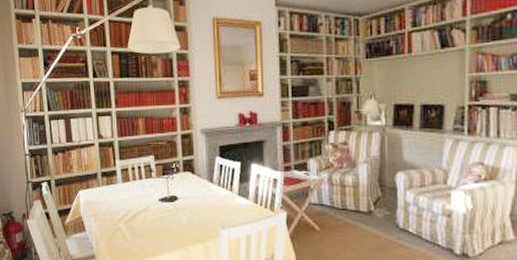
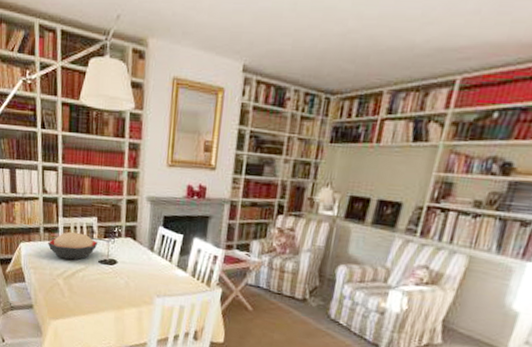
decorative bowl: none [107,173,157,202] -> present [48,231,98,261]

